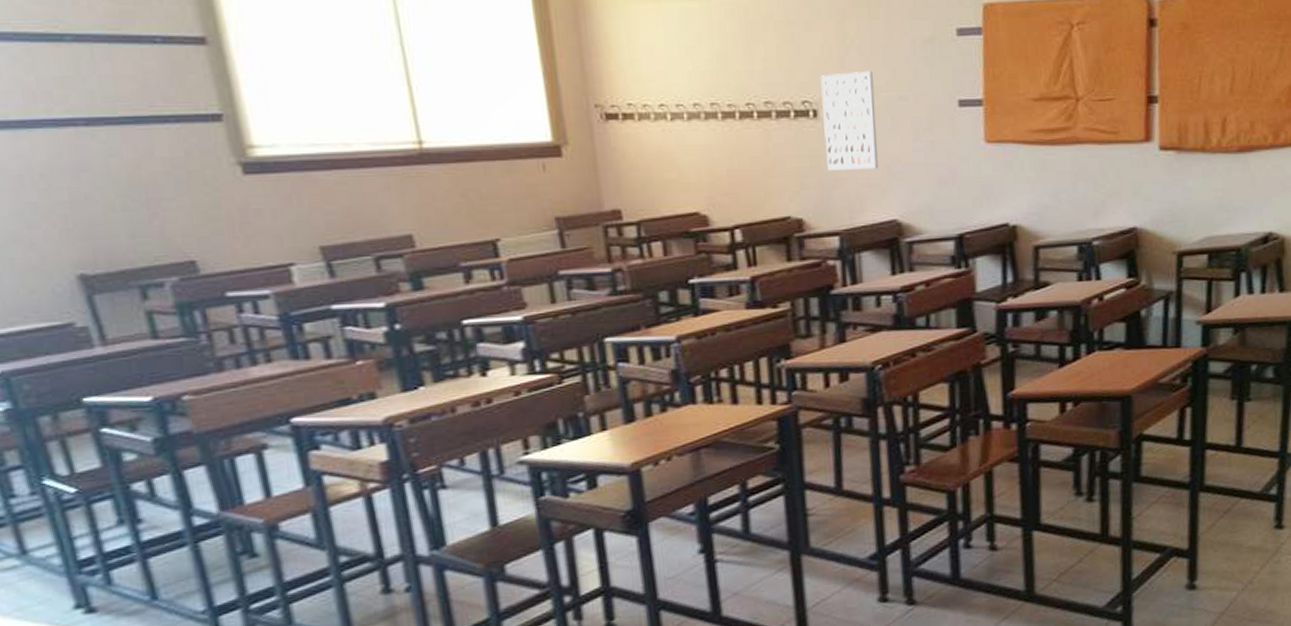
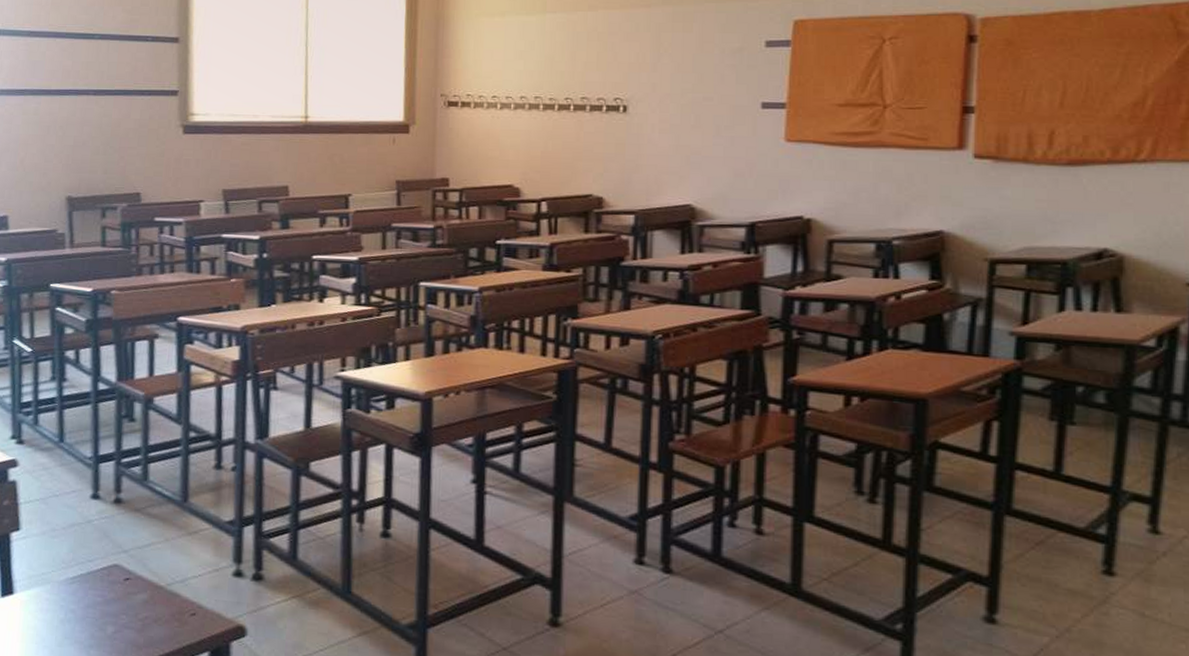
wall art: present [820,70,878,170] -> none [631,74,681,159]

